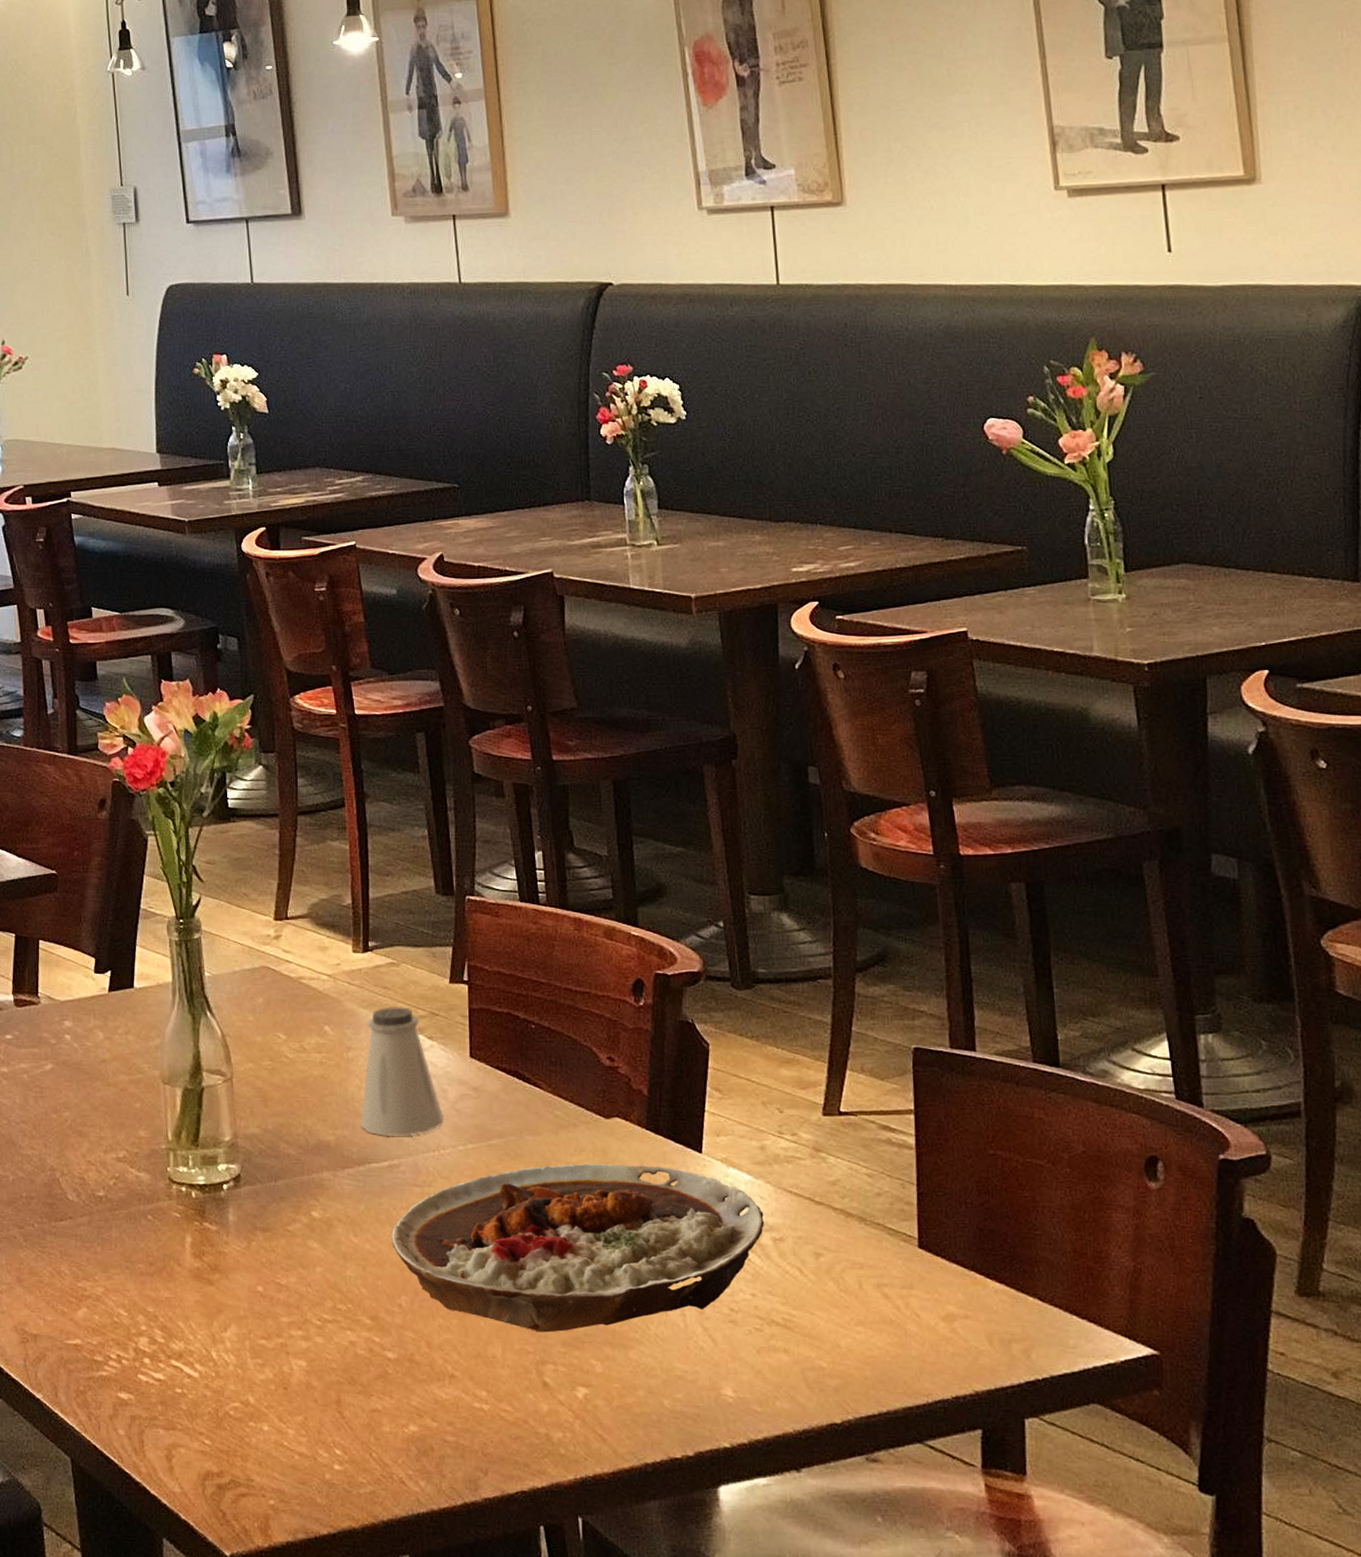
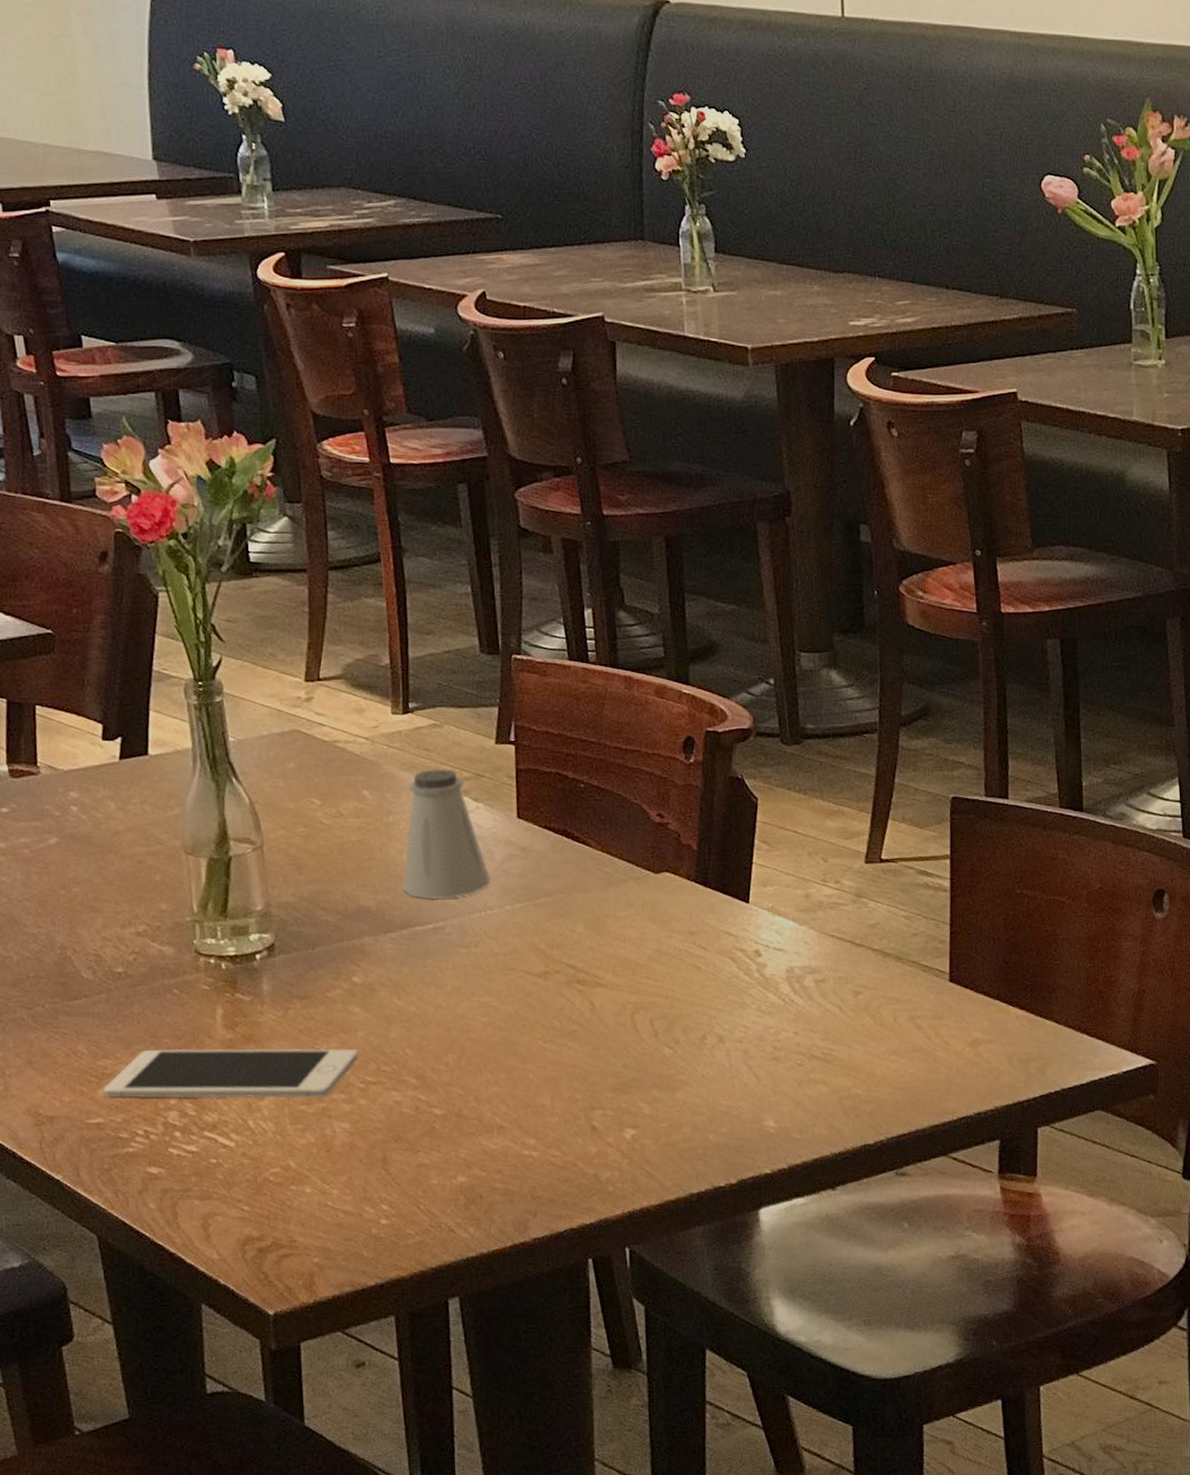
cell phone: none [81,1274,316,1334] -> present [103,1048,359,1099]
plate: present [391,1163,764,1333] -> none [437,917,807,1081]

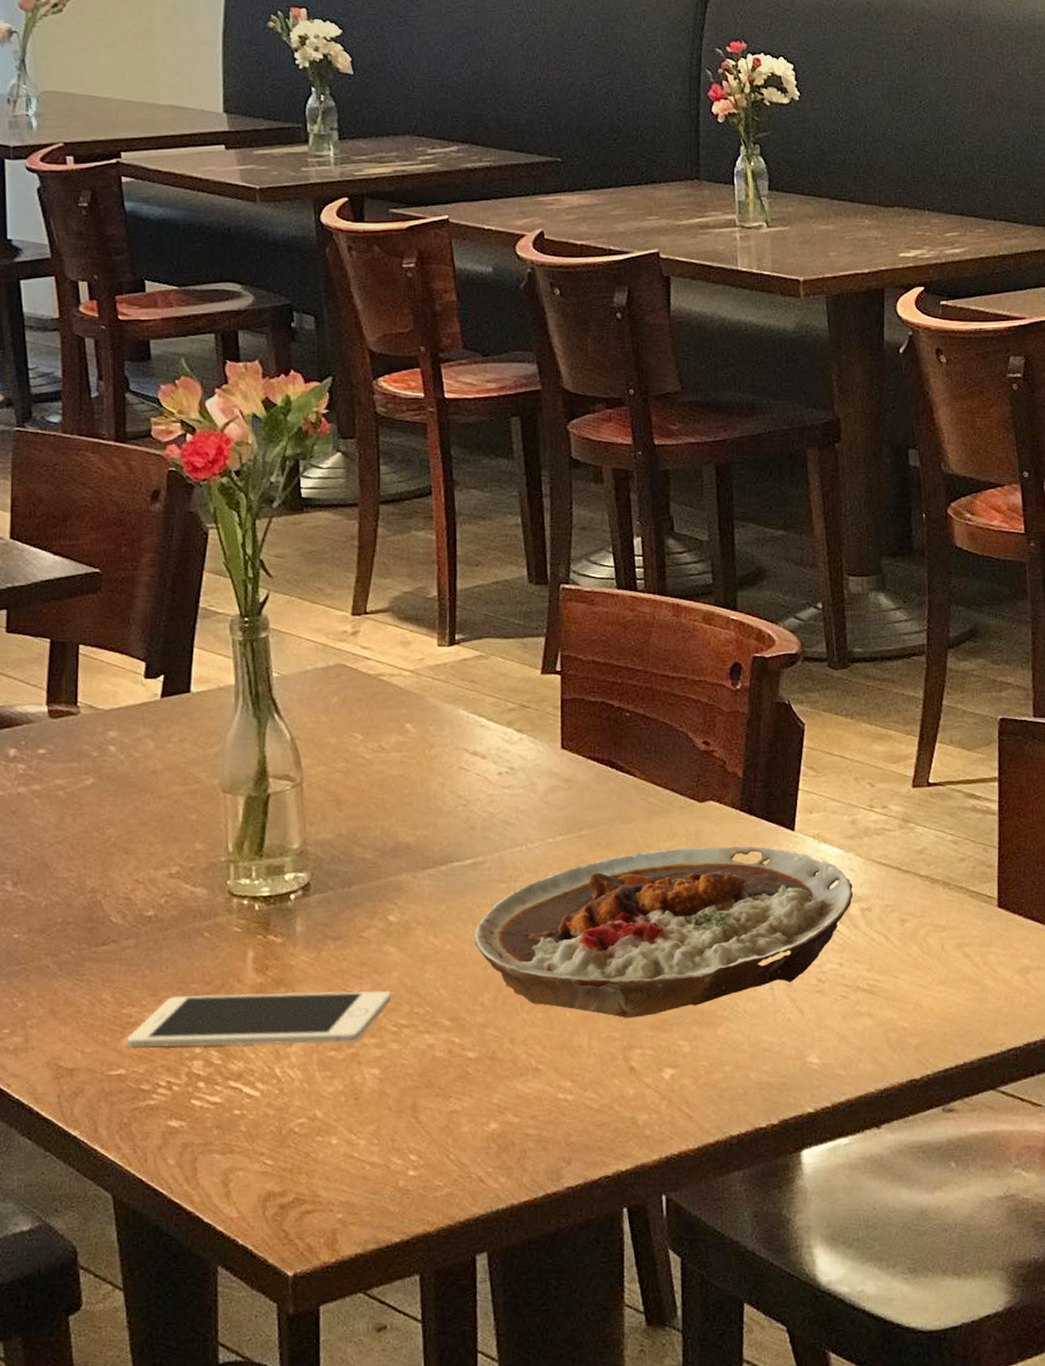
saltshaker: present [403,769,491,900] -> none [443,700,533,834]
plate: none [437,917,807,1081] -> present [474,846,853,1019]

